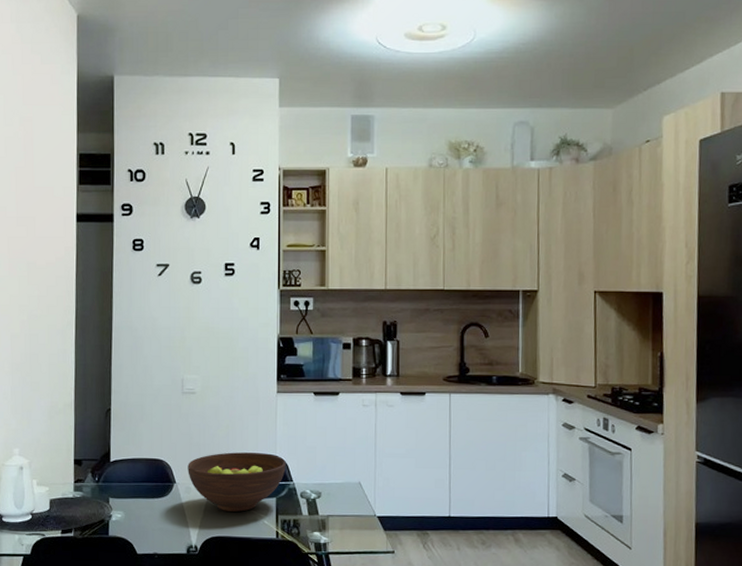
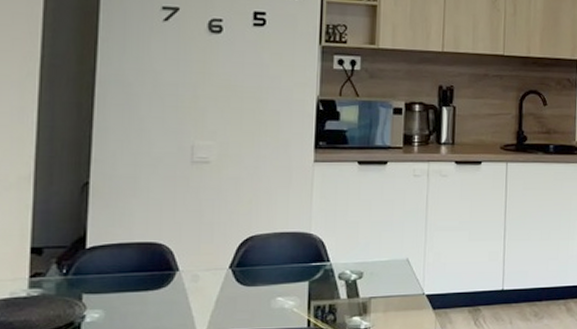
fruit bowl: present [188,452,286,512] -> none [195,231,322,301]

